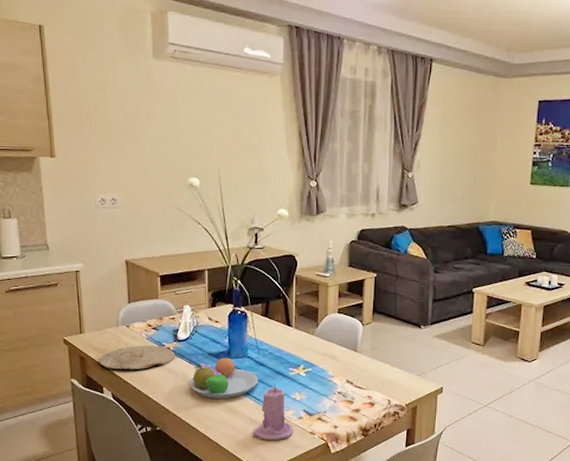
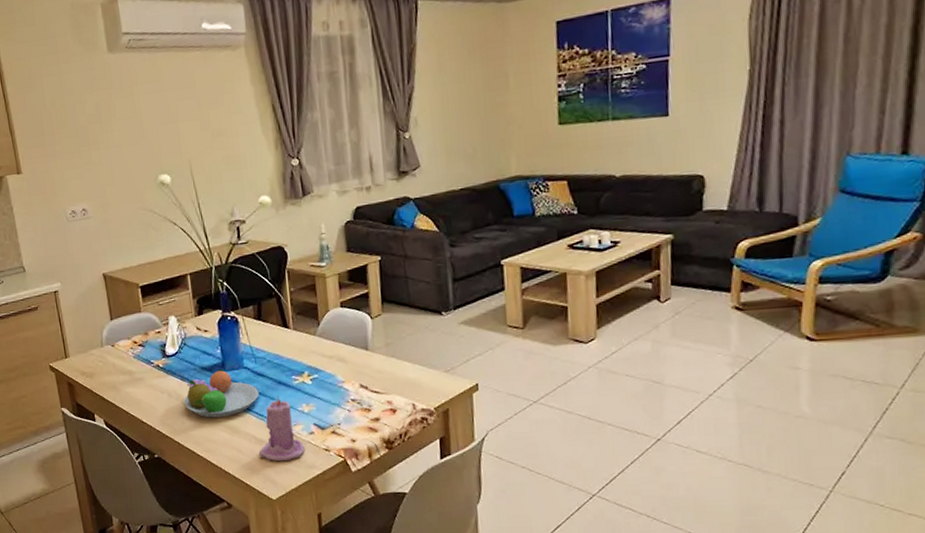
plate: present [99,345,175,370] -> none [87,363,166,394]

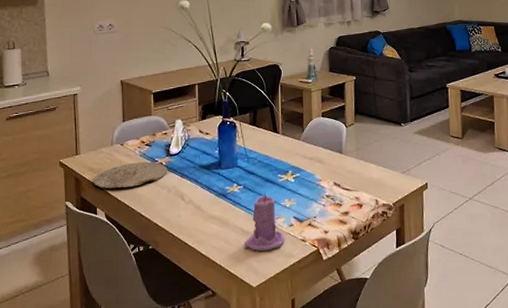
plate: none [87,363,166,394] -> present [94,161,167,189]
fruit bowl: present [183,369,260,418] -> none [181,167,249,212]

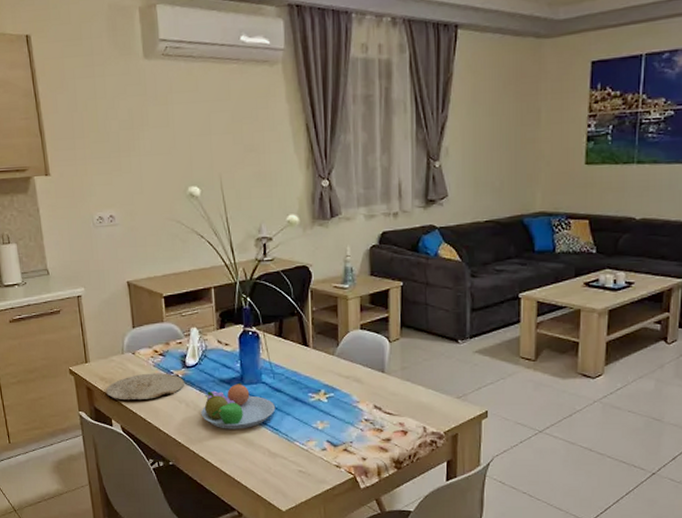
fruit bowl: none [181,167,249,212] -> present [201,382,276,429]
candle: present [244,192,285,252] -> none [271,412,317,475]

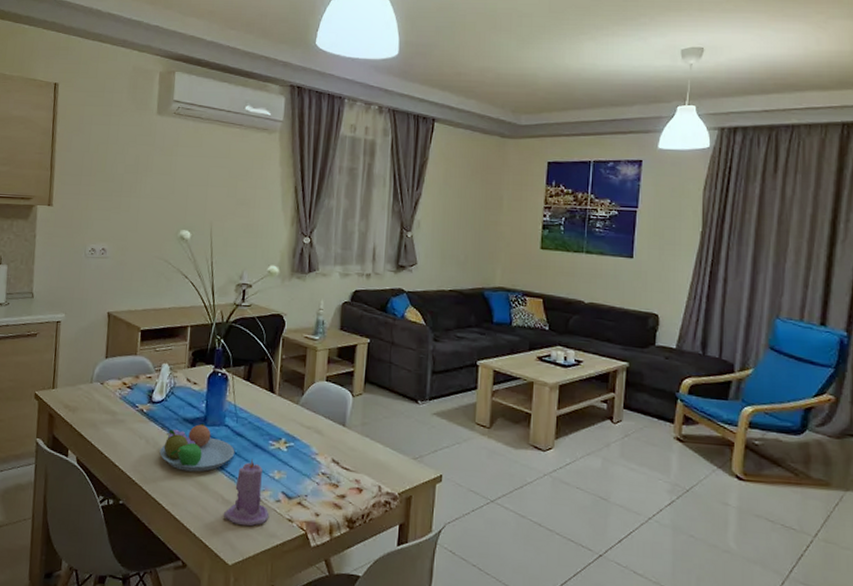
plate: present [106,373,184,400] -> none [68,405,148,432]
candle: none [271,412,317,475] -> present [223,458,270,526]

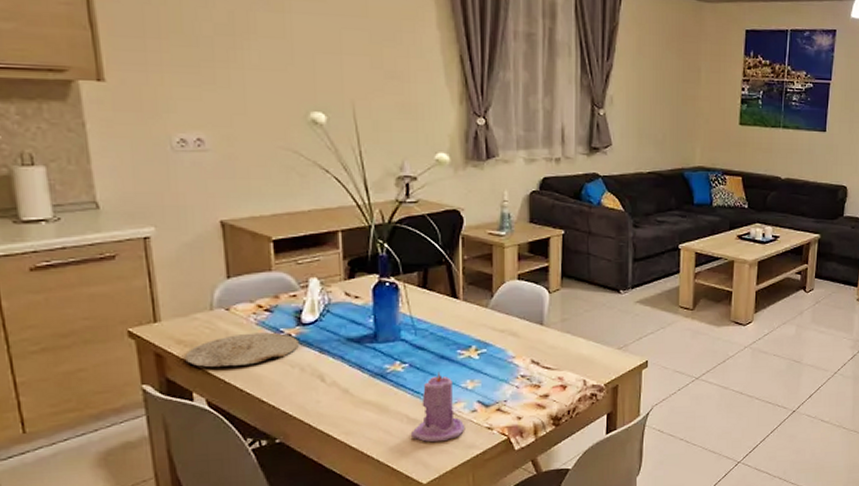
plate: none [68,405,148,432] -> present [185,332,299,368]
fruit bowl: present [159,423,235,472] -> none [320,341,417,396]

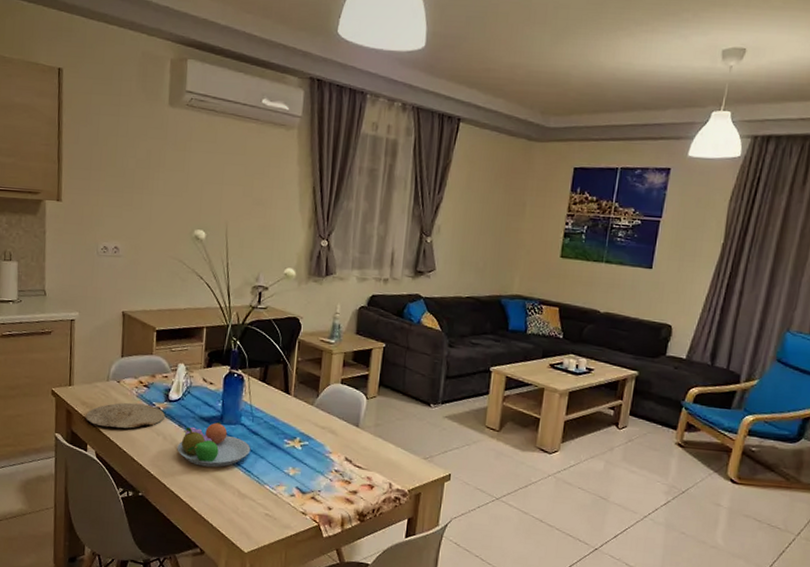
fruit bowl: none [320,341,417,396] -> present [177,421,251,468]
candle: present [410,371,466,443] -> none [239,456,284,518]

